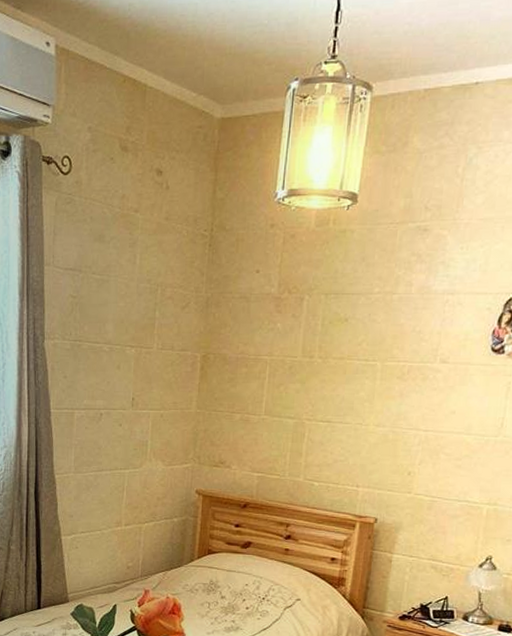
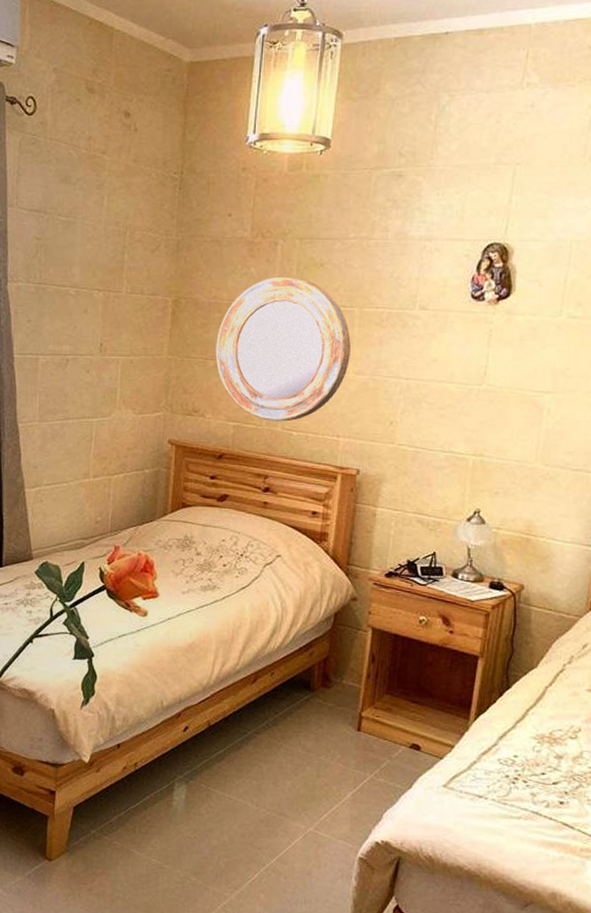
home mirror: none [241,331,373,472] -> present [215,276,351,422]

